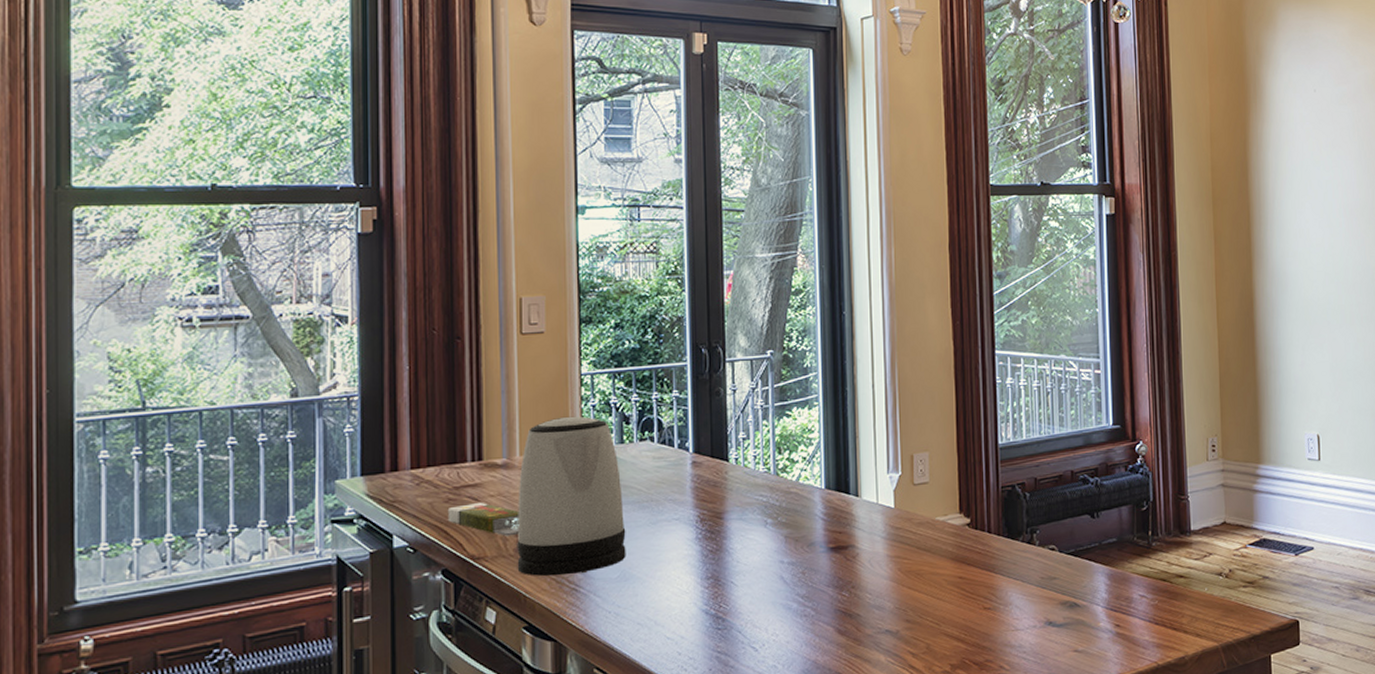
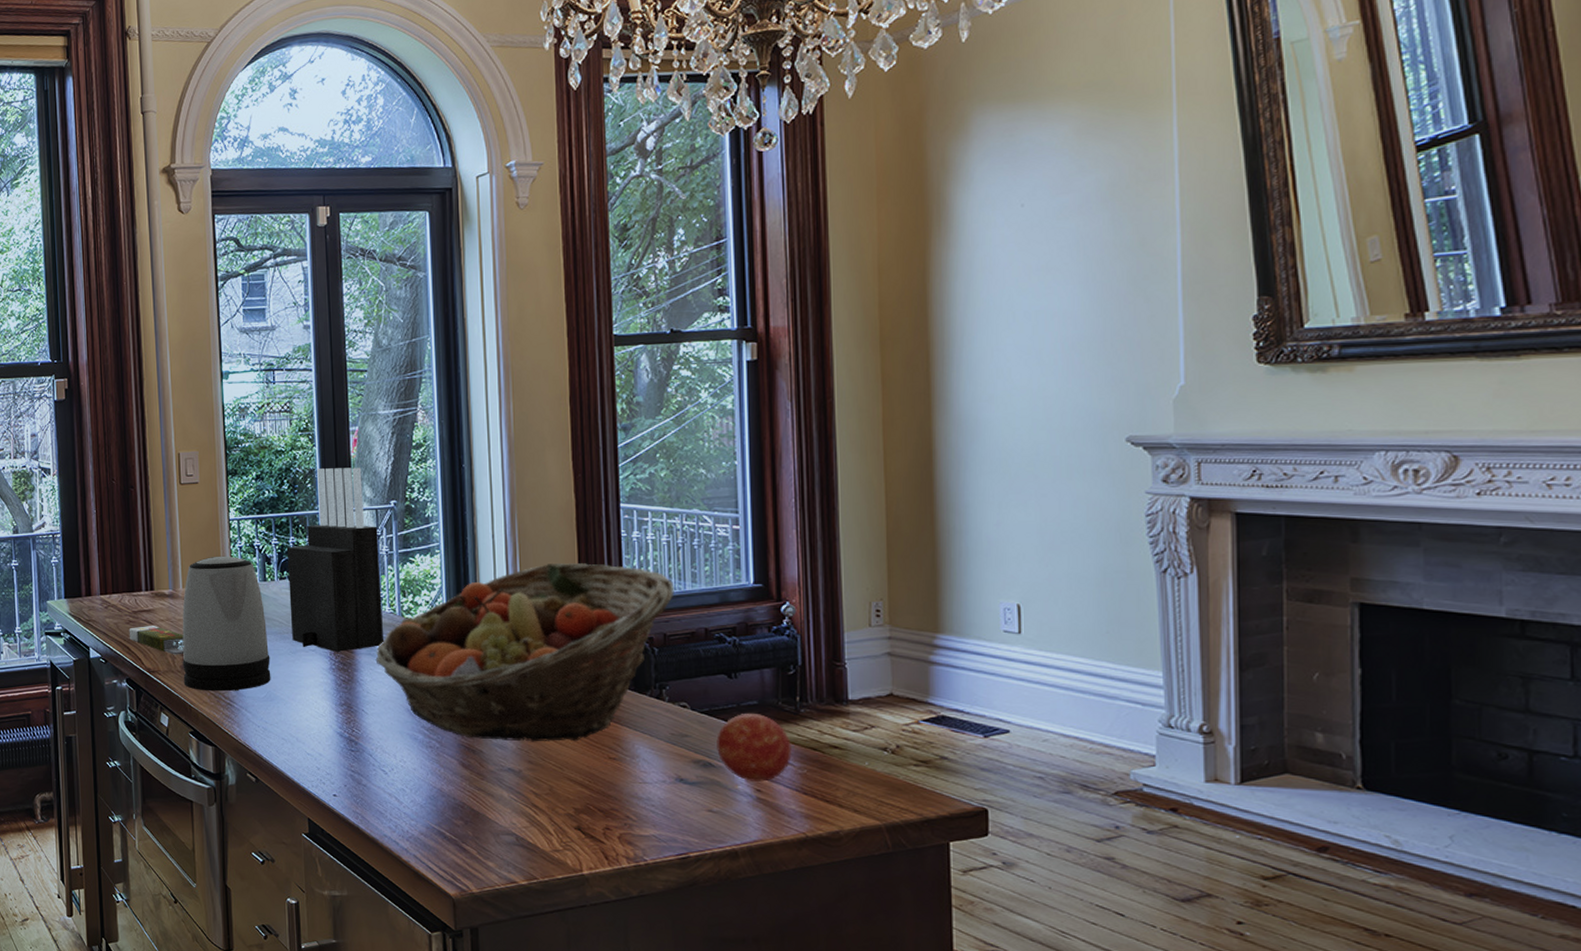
knife block: none [650,314,757,520] -> present [287,467,385,653]
fruit basket: none [747,411,1044,602] -> present [375,562,675,742]
apple: none [1081,550,1146,617] -> present [717,712,793,782]

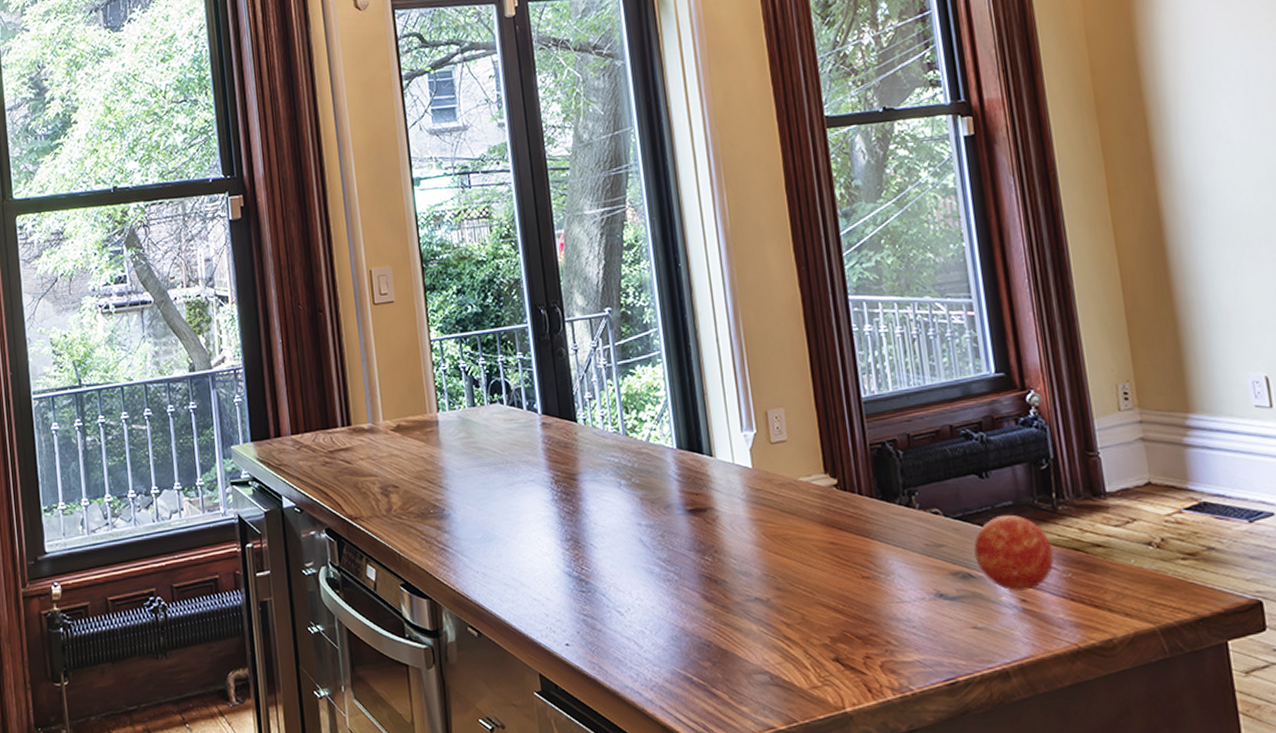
matchbox: present [129,626,184,655] -> none [325,465,389,498]
kettle: present [182,556,271,692] -> none [384,381,488,536]
knife block: present [287,467,385,653] -> none [496,273,609,482]
fruit basket: present [375,562,675,742] -> none [601,362,914,567]

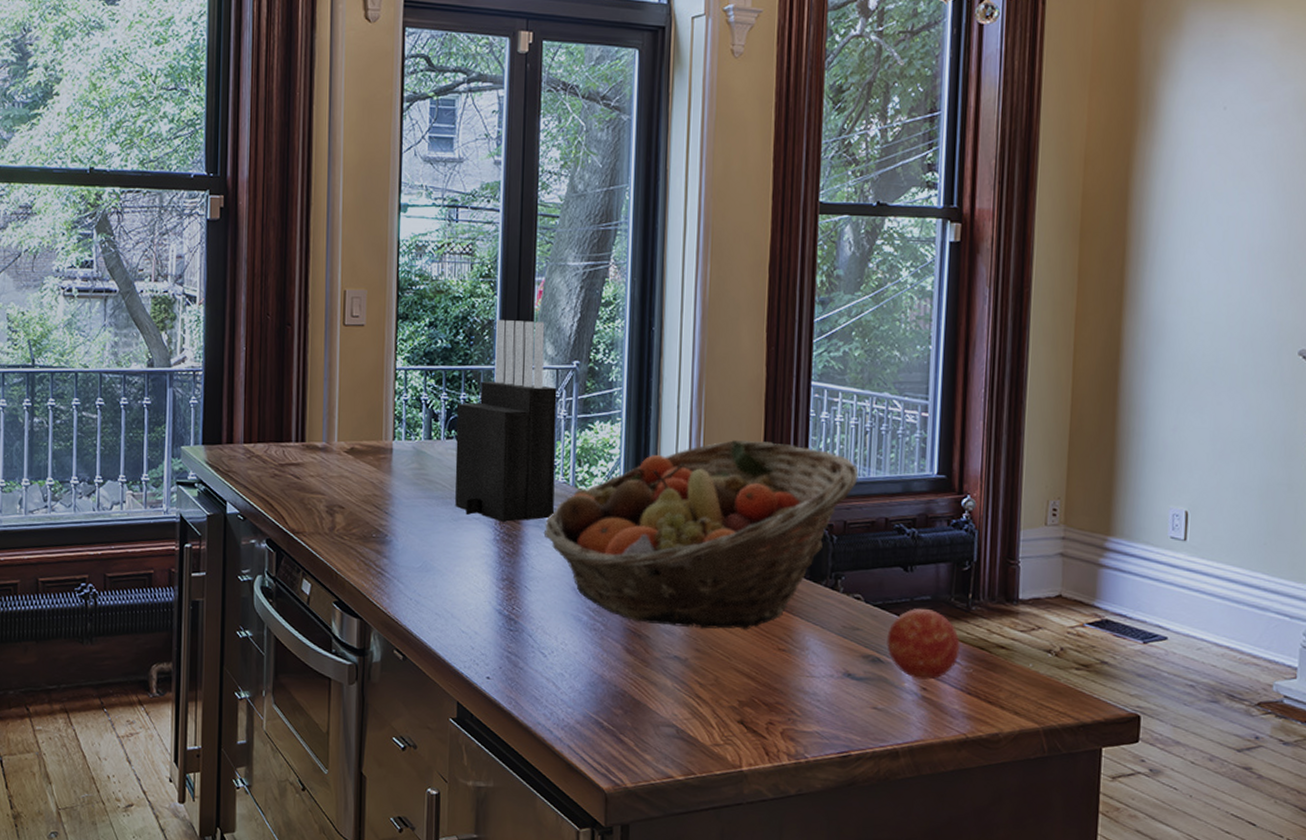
knife block: none [496,273,609,482] -> present [455,320,557,523]
fruit basket: none [601,362,914,567] -> present [543,439,859,631]

